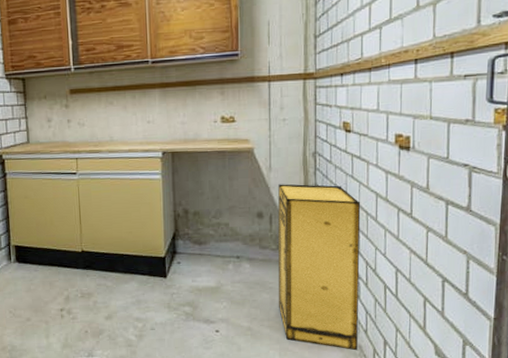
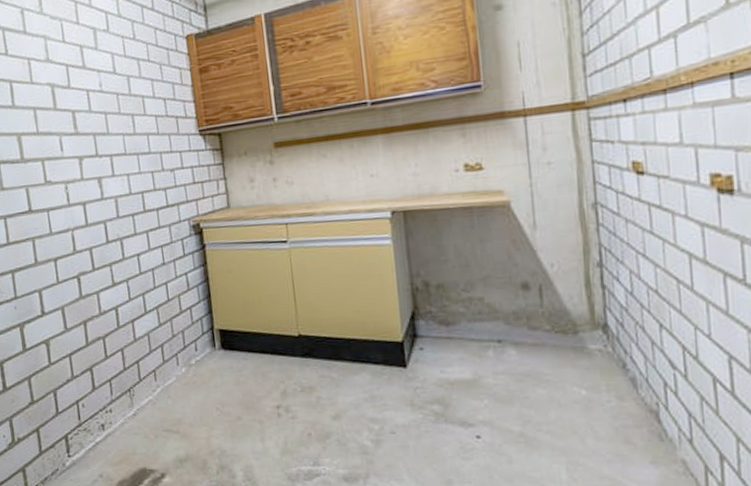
storage cabinet: present [278,184,360,351] -> none [547,244,680,468]

